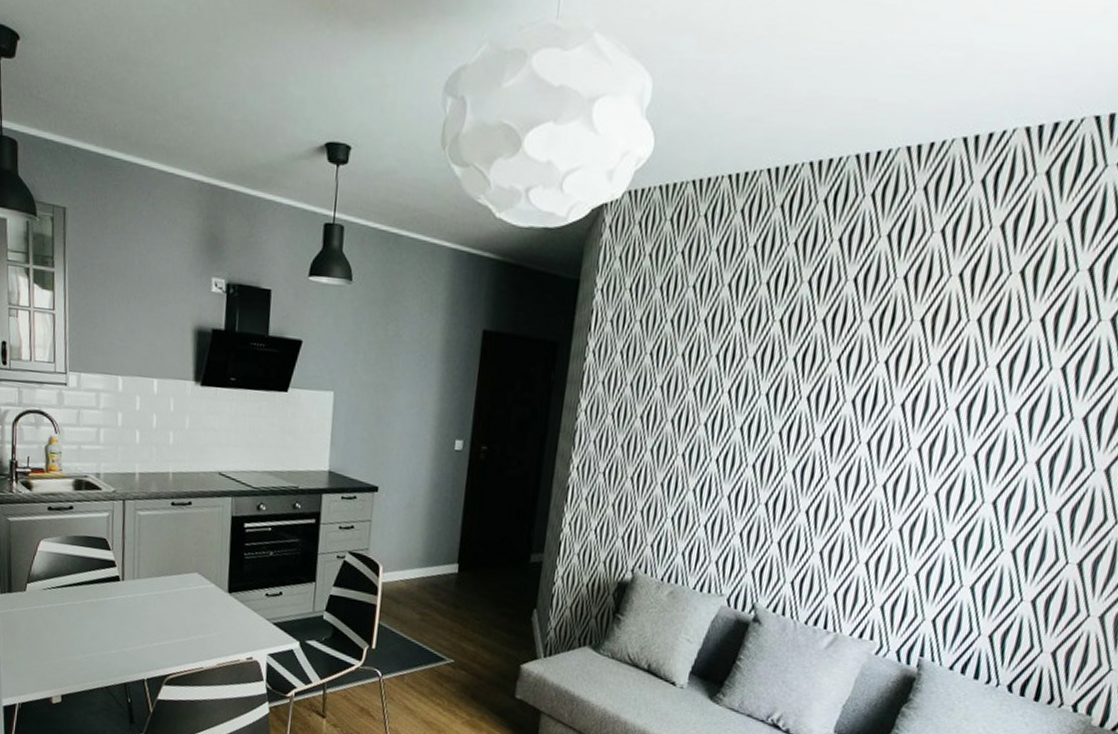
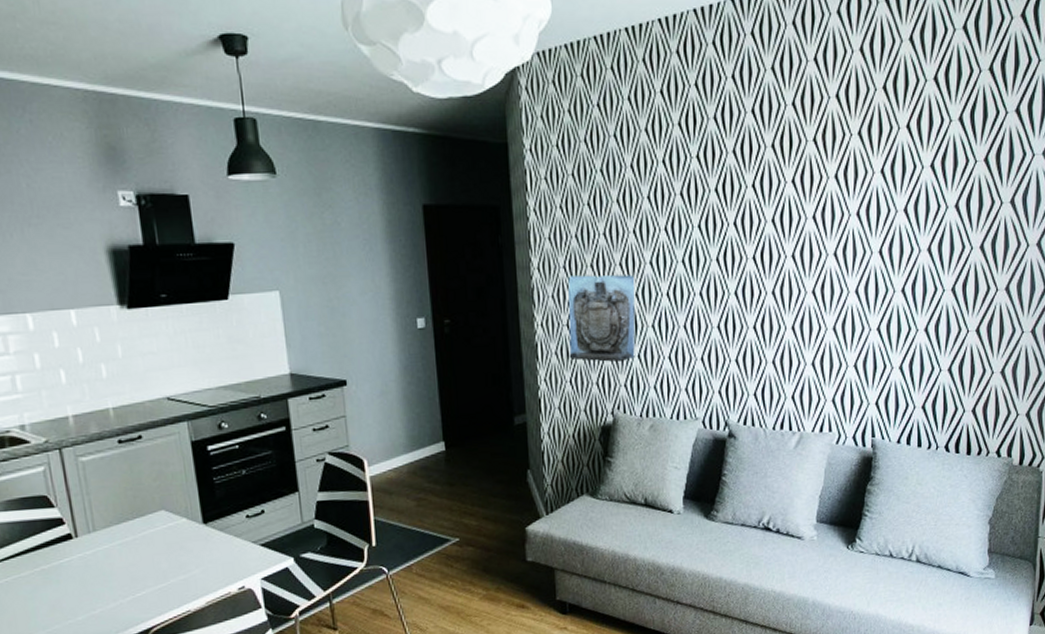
wall sculpture: none [599,424,685,521] -> present [568,274,636,363]

